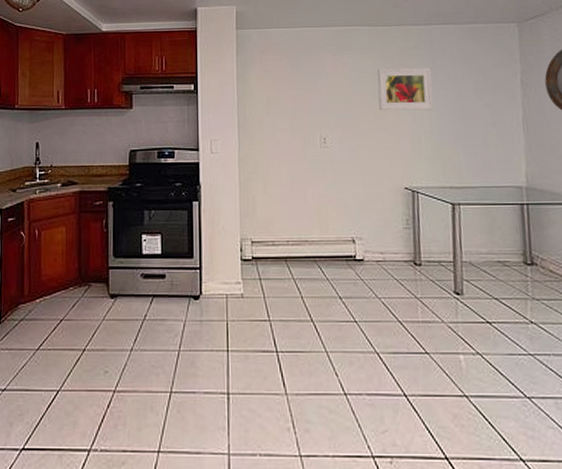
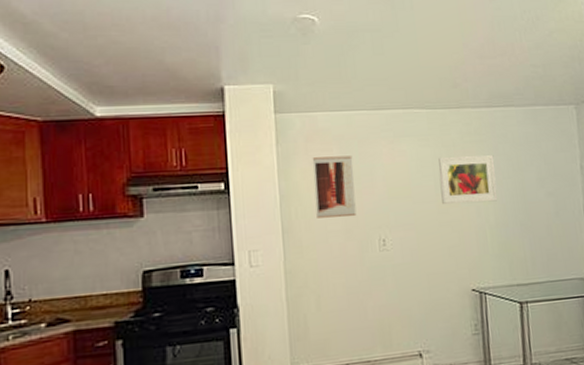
wall art: none [265,65,301,117] -> present [312,155,357,218]

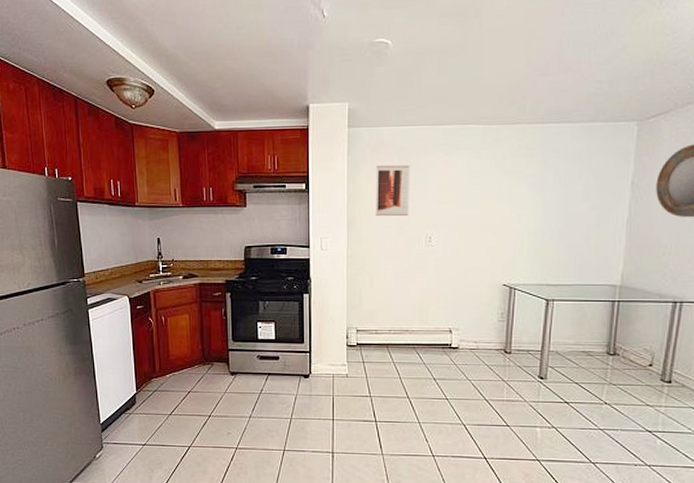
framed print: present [438,155,498,204] -> none [486,168,542,211]

